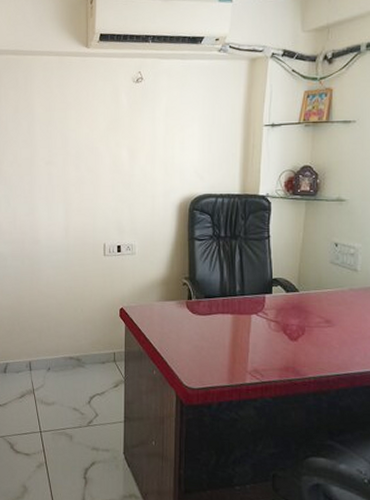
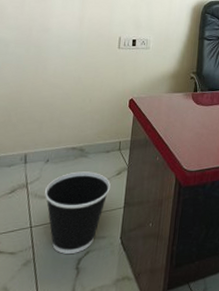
wastebasket: none [50,381,109,463] -> present [45,171,111,254]

